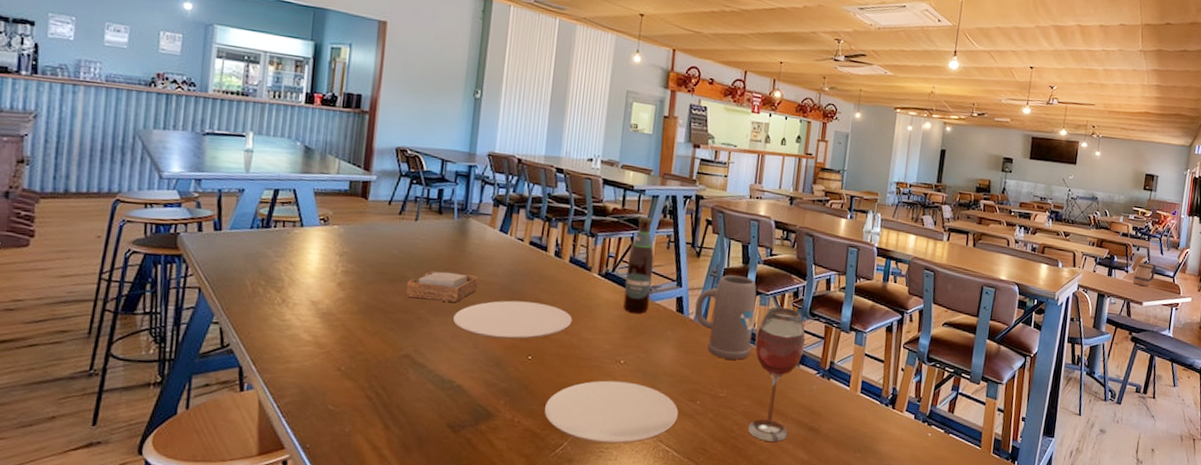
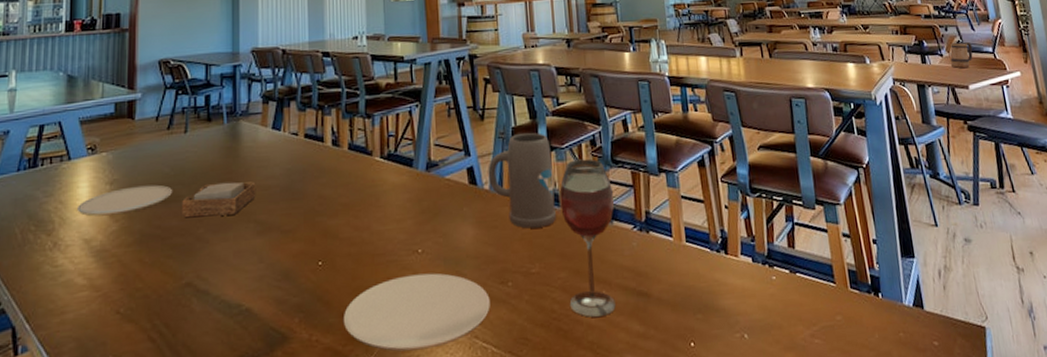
plate: none [305,261,400,285] -> present [76,184,173,217]
plate: present [453,300,573,340] -> none [234,199,360,249]
bottle: present [623,217,655,314] -> none [409,87,440,194]

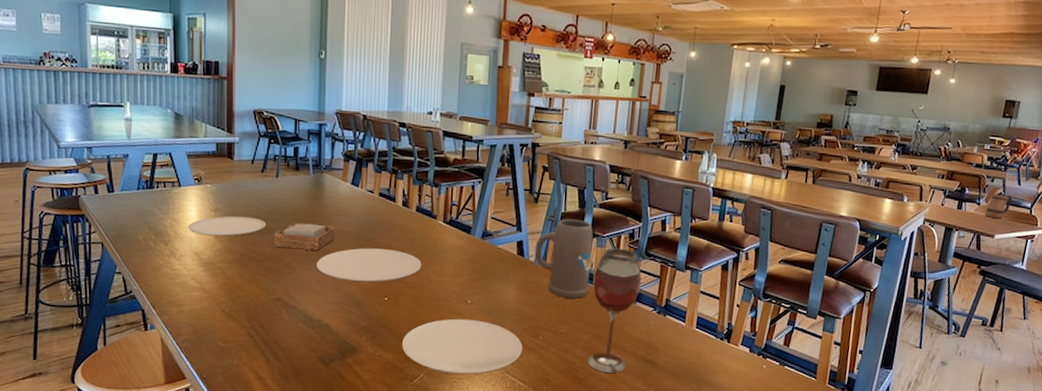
plate: none [234,199,360,249] -> present [317,248,422,283]

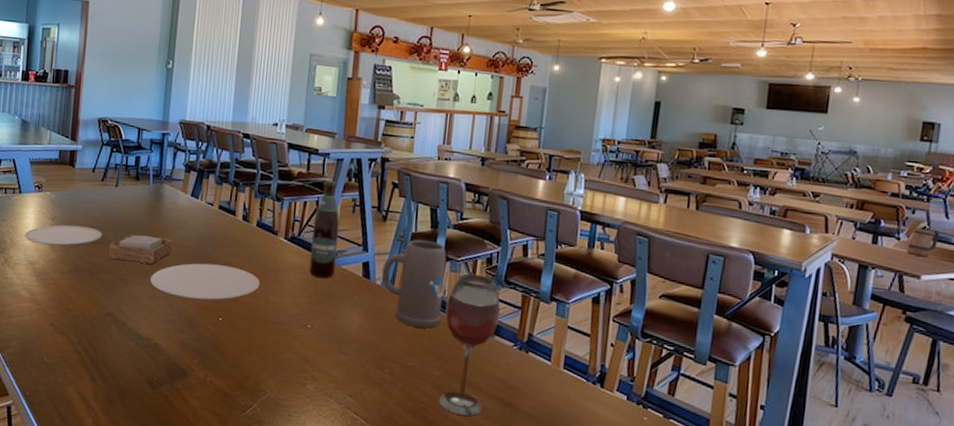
plate: present [402,318,523,375] -> none [235,344,366,409]
bottle: none [468,166,495,257] -> present [309,181,340,278]

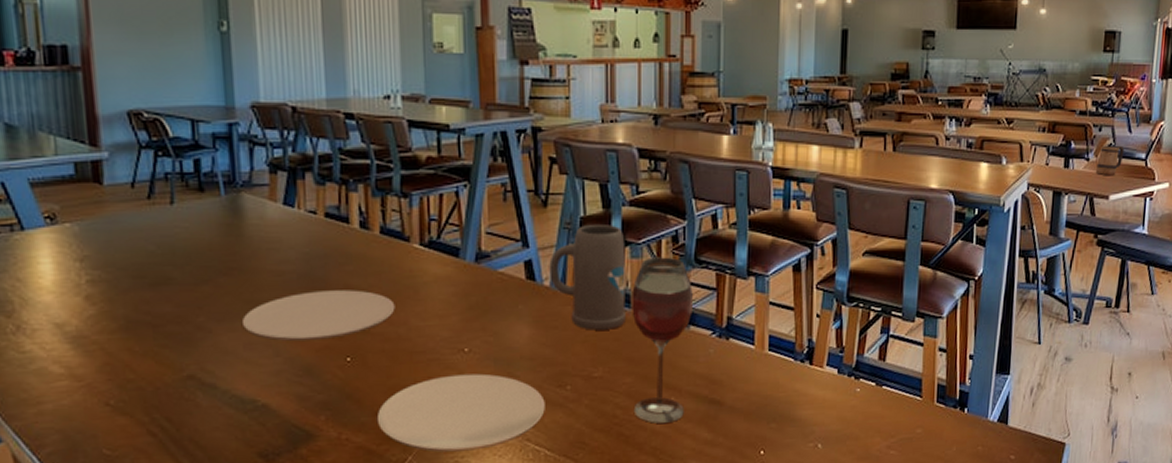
plate: present [24,224,103,247] -> none [39,264,162,298]
napkin holder: present [109,234,173,264] -> none [175,265,268,304]
plate: none [235,344,366,409] -> present [378,373,545,453]
bottle: present [309,181,340,278] -> none [455,164,491,288]

